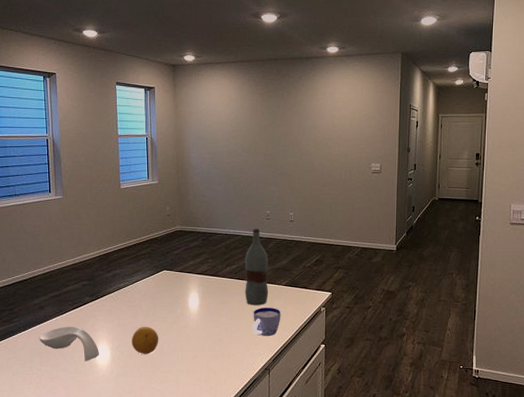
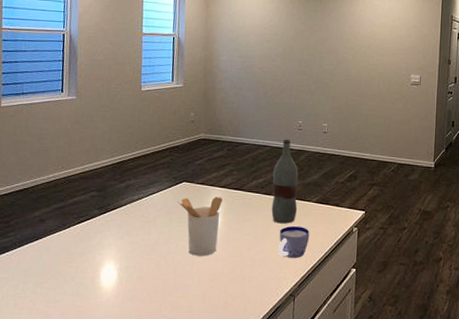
spoon rest: present [39,326,100,361] -> none [36,242,105,283]
fruit: present [132,326,159,354] -> none [142,244,174,276]
utensil holder: none [160,283,200,336] -> present [178,197,222,256]

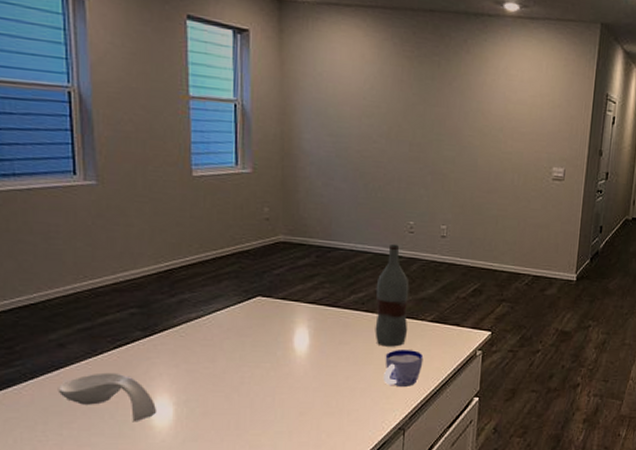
spoon rest: none [36,242,105,283] -> present [58,372,158,421]
utensil holder: present [178,197,222,256] -> none [251,315,311,386]

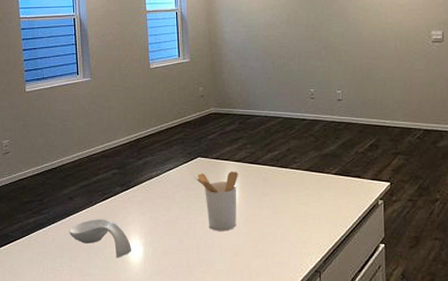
utensil holder: none [251,315,311,386] -> present [194,171,238,231]
bottle: present [375,243,409,347] -> none [287,109,317,197]
cup: present [384,350,424,388] -> none [299,200,332,234]

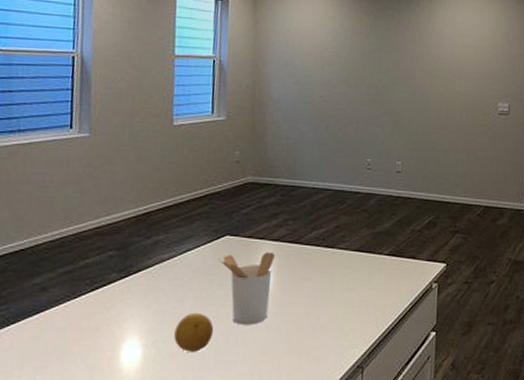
spoon rest: present [69,219,132,257] -> none [36,315,127,364]
fruit: none [166,219,195,251] -> present [174,312,214,352]

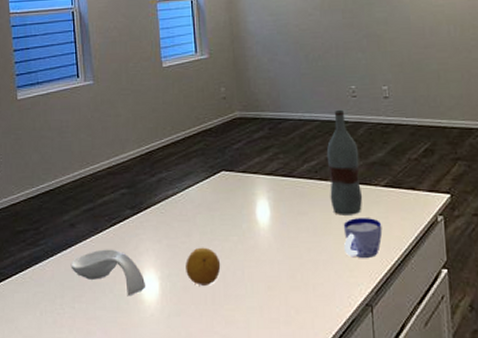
spoon rest: none [36,315,127,364] -> present [70,249,146,295]
utensil holder: present [219,252,275,325] -> none [218,186,270,260]
bottle: none [334,180,367,282] -> present [326,109,363,215]
cup: none [343,284,381,323] -> present [343,218,383,259]

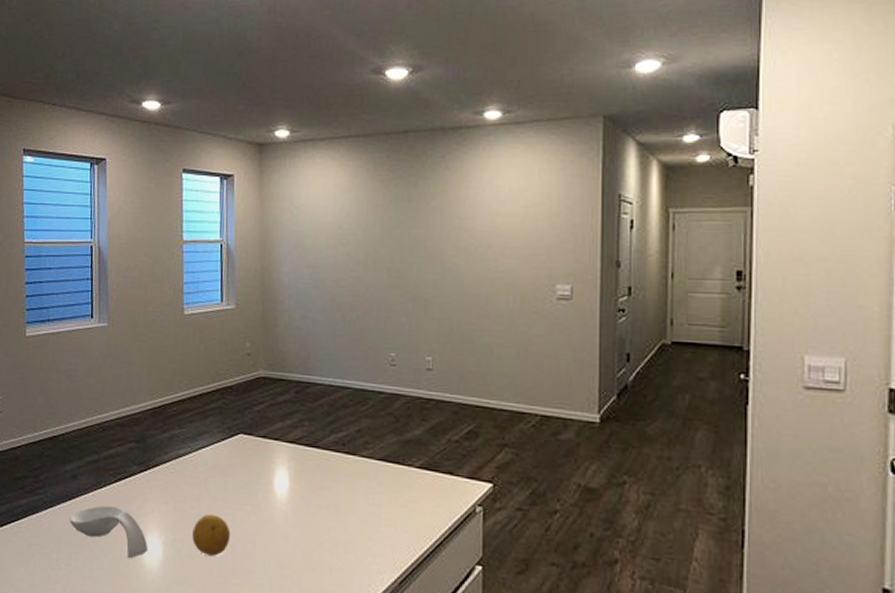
bottle: present [326,109,363,215] -> none [357,378,394,496]
cup: present [343,218,383,259] -> none [368,499,413,546]

